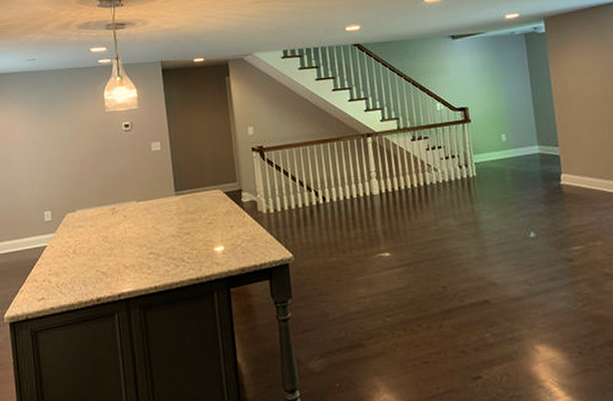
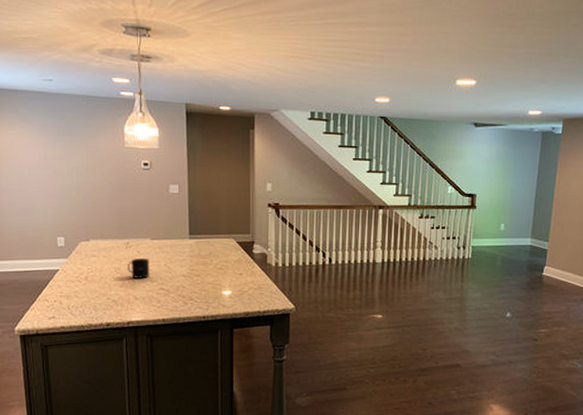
mug: none [115,222,138,245] -> present [128,258,150,279]

